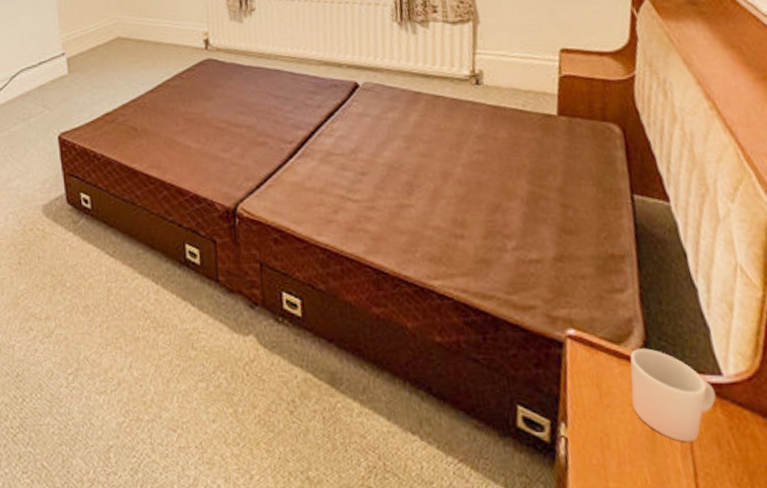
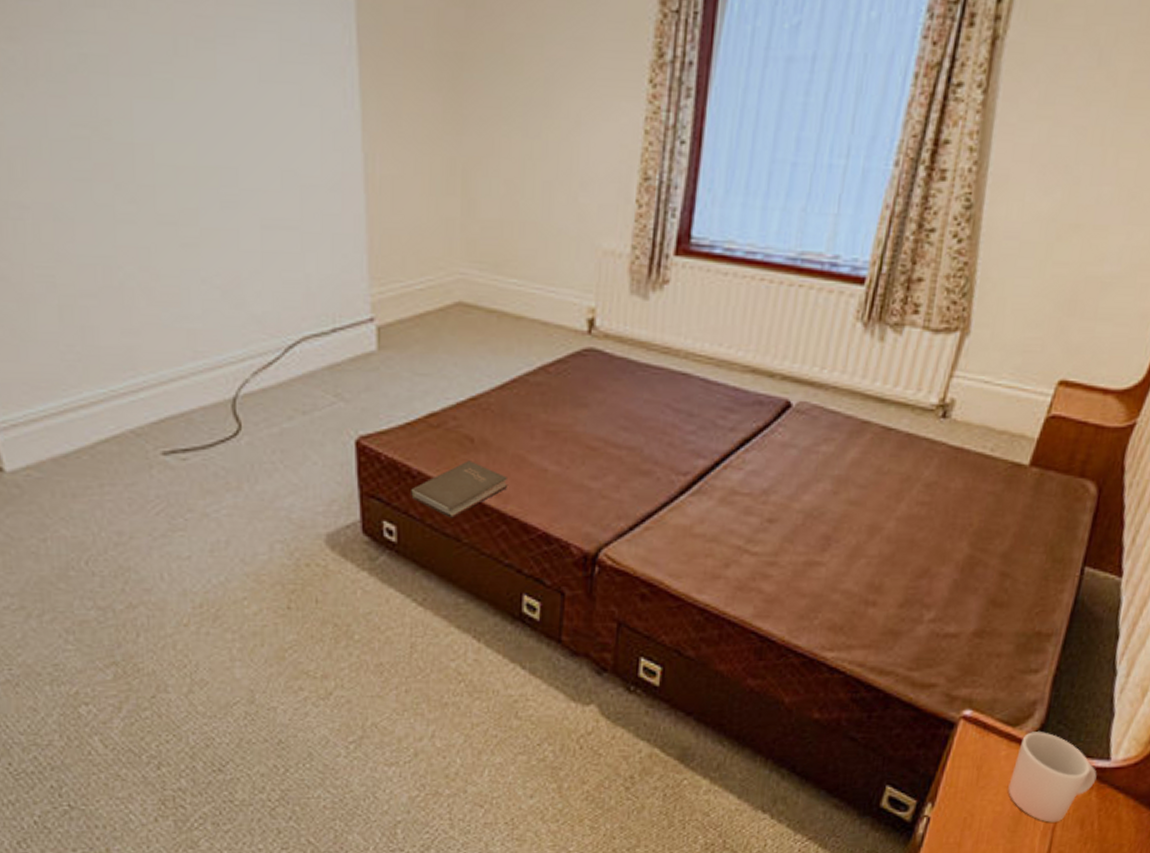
book: none [98,144,165,189] -> present [411,460,509,519]

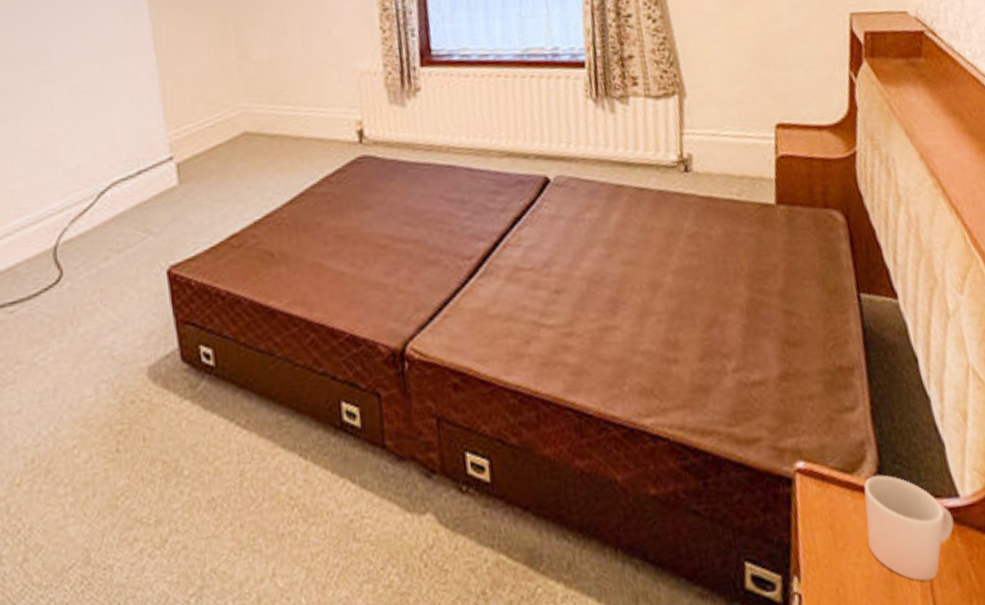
book: present [411,460,509,519] -> none [222,274,311,335]

